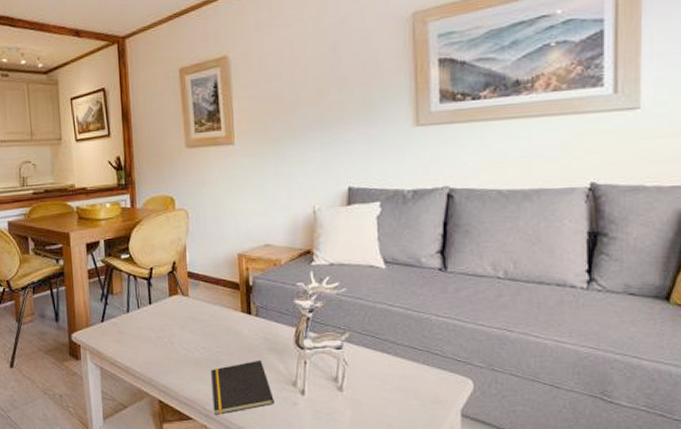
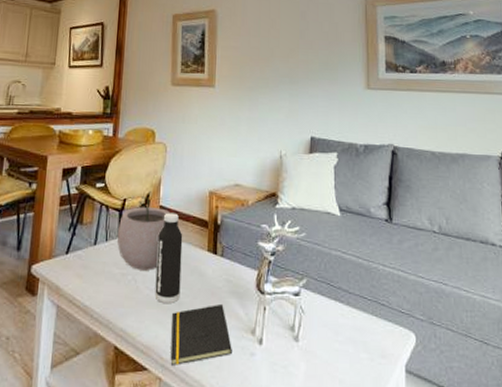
plant pot: none [148,258,200,333] -> present [116,191,171,271]
water bottle: none [189,277,217,361] -> present [155,212,183,303]

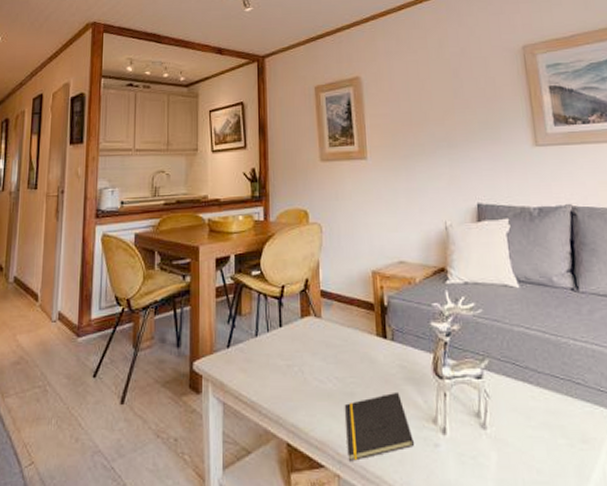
plant pot: present [116,191,171,271] -> none [278,276,333,360]
water bottle: present [155,212,183,303] -> none [321,297,352,394]

